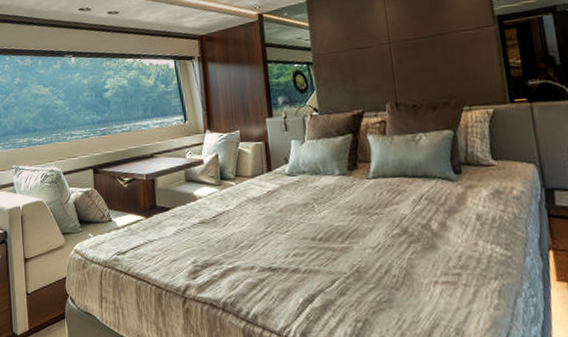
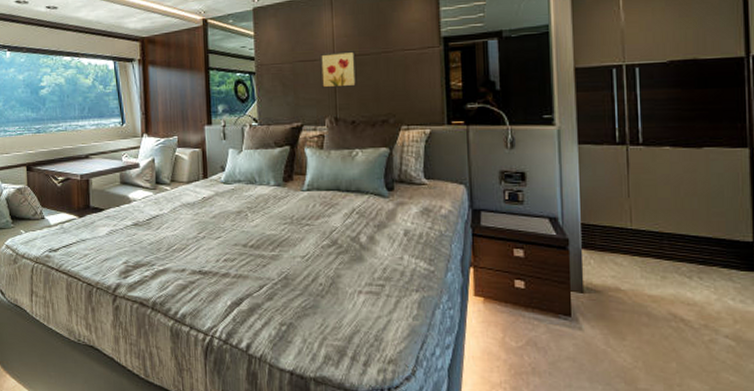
wall art: none [375,35,415,74] -> present [320,51,357,88]

